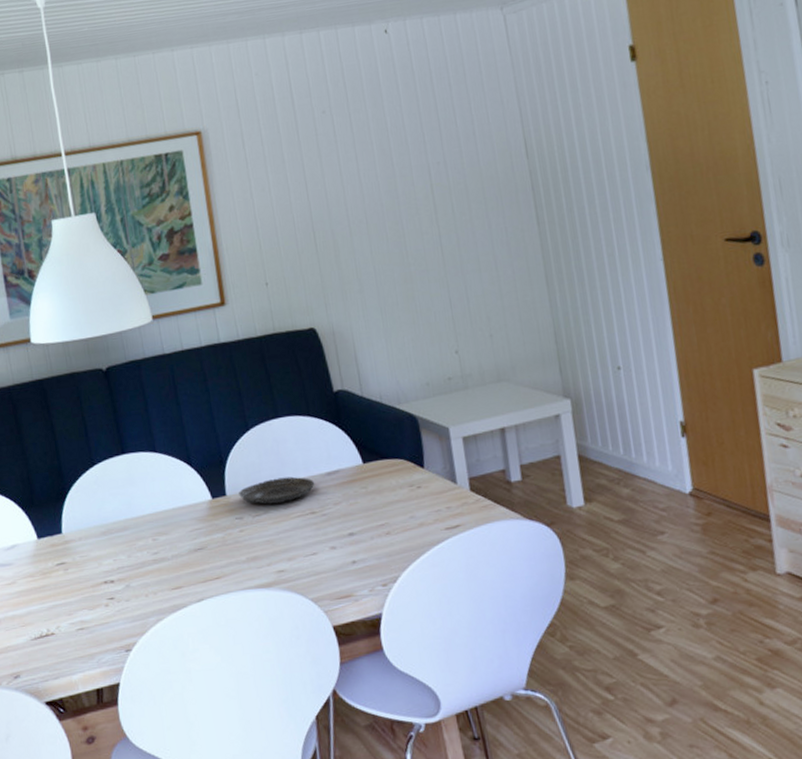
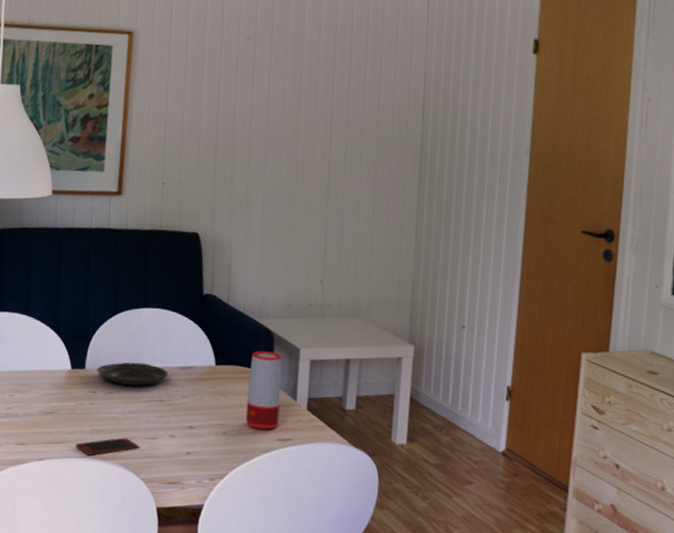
smartphone: none [233,559,302,586] -> present [75,437,140,456]
speaker: none [398,436,443,522] -> present [245,350,283,430]

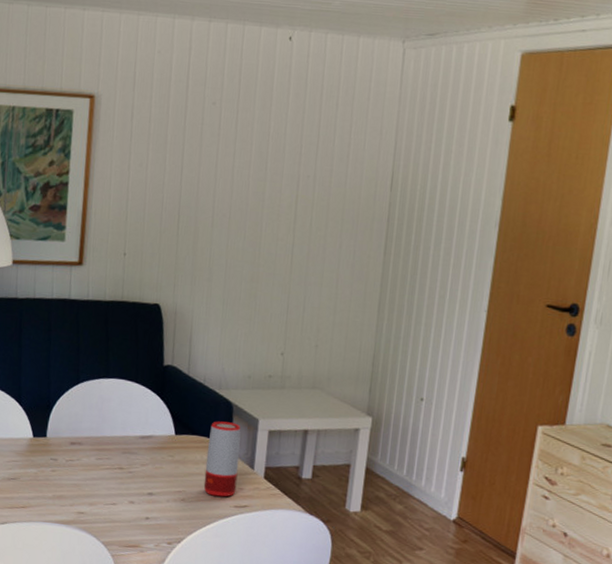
smartphone: present [75,437,140,456] -> none [37,503,100,520]
tart tin: present [97,362,168,387] -> none [58,431,129,455]

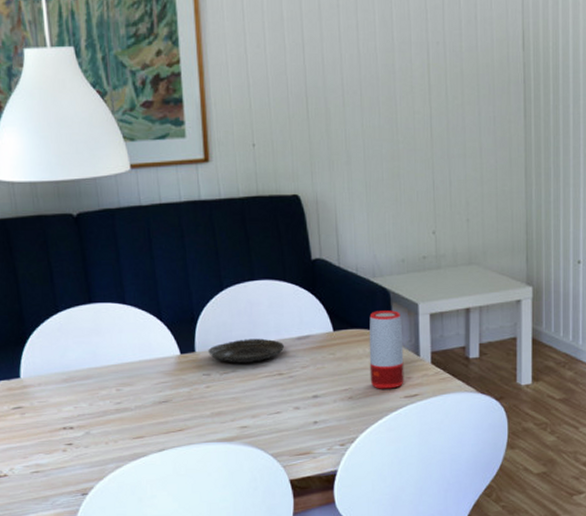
tart tin: none [58,431,129,455] -> present [208,338,285,363]

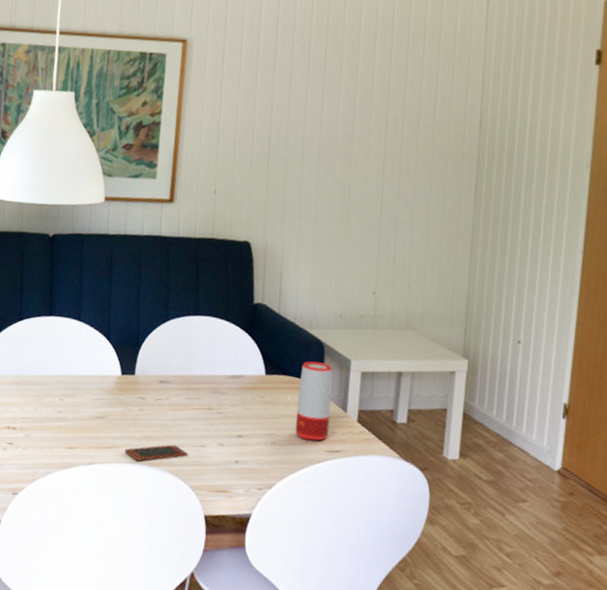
smartphone: none [196,416,265,439] -> present [124,444,189,462]
tart tin: present [208,338,285,363] -> none [146,369,218,394]

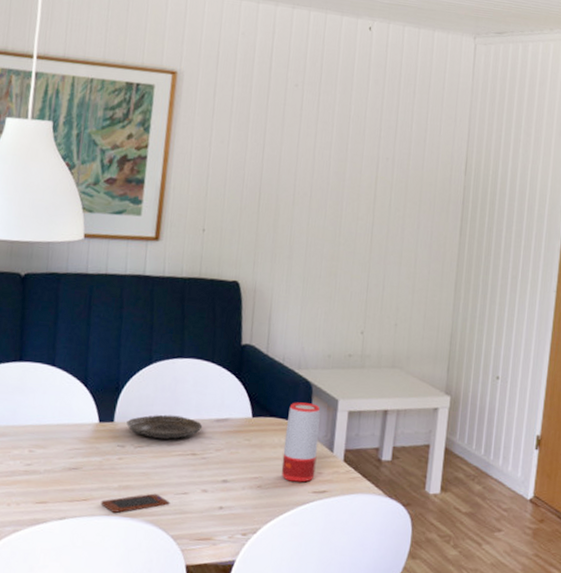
tart tin: none [146,369,218,394] -> present [126,414,203,440]

